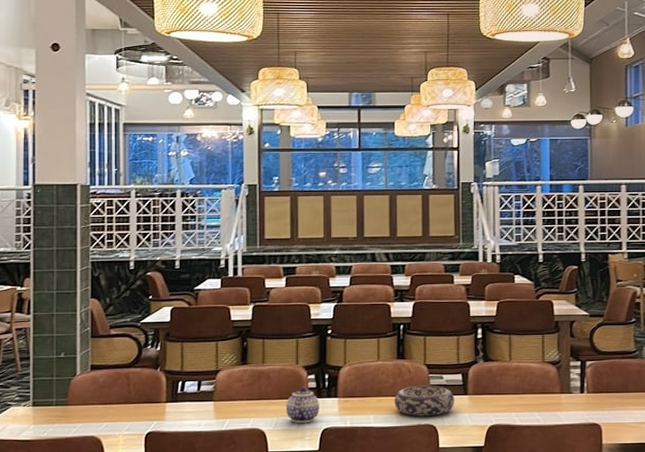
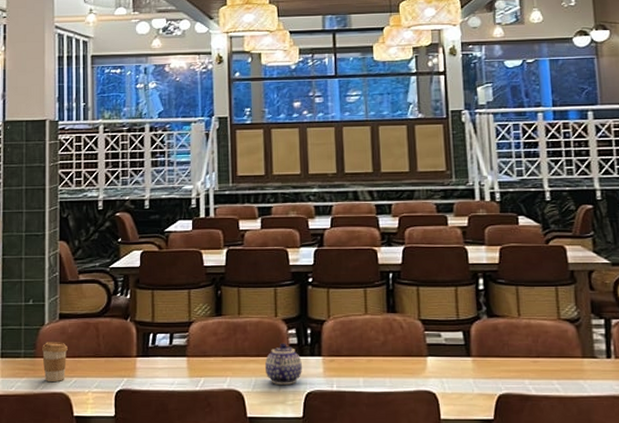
coffee cup: none [74,391,99,427] -> present [42,342,68,383]
decorative bowl: present [394,385,454,416] -> none [386,344,456,381]

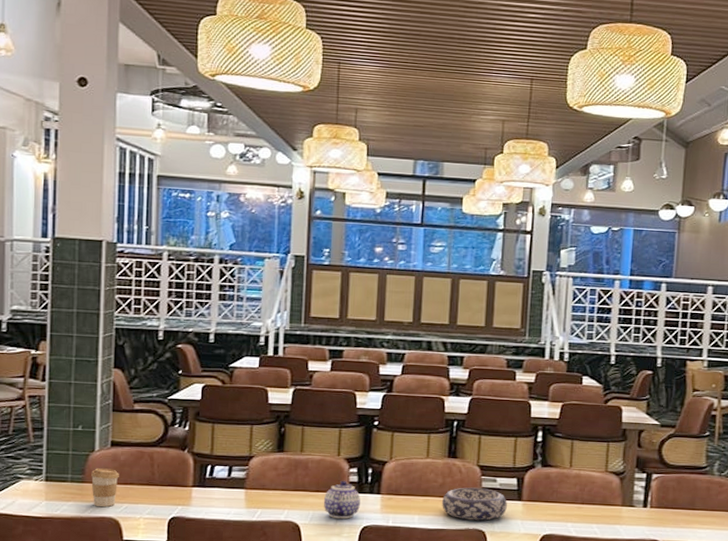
decorative bowl: none [386,344,456,381] -> present [442,487,507,521]

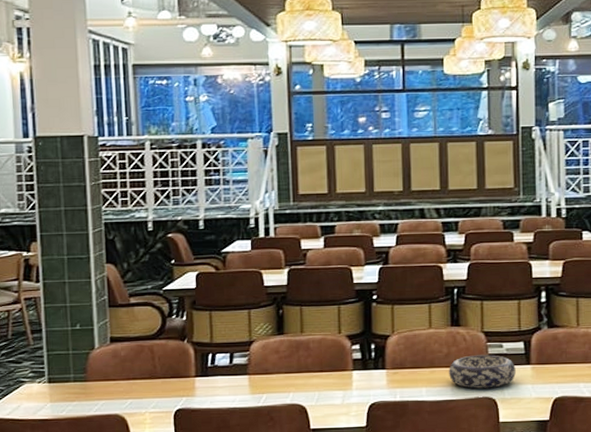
coffee cup: present [91,468,119,508] -> none [93,365,121,405]
teapot: present [323,480,361,519] -> none [328,358,366,397]

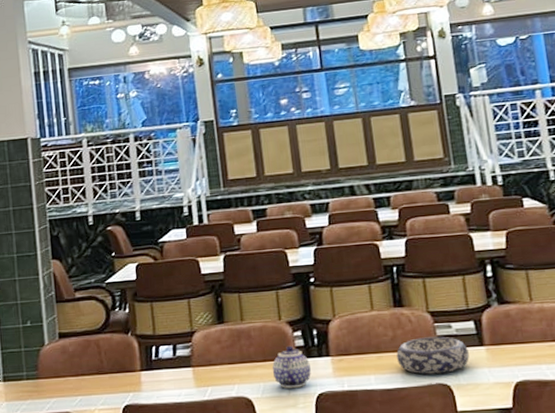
teapot: none [328,358,366,397] -> present [272,345,311,388]

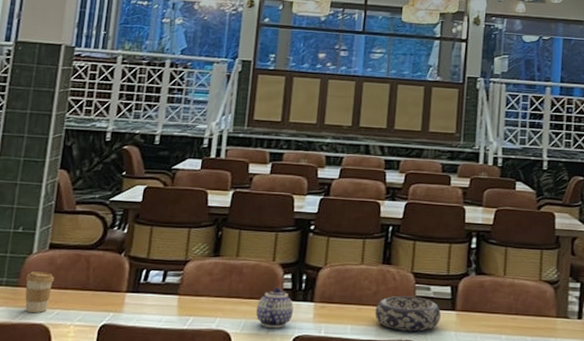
coffee cup: none [44,361,70,403] -> present [25,271,54,313]

